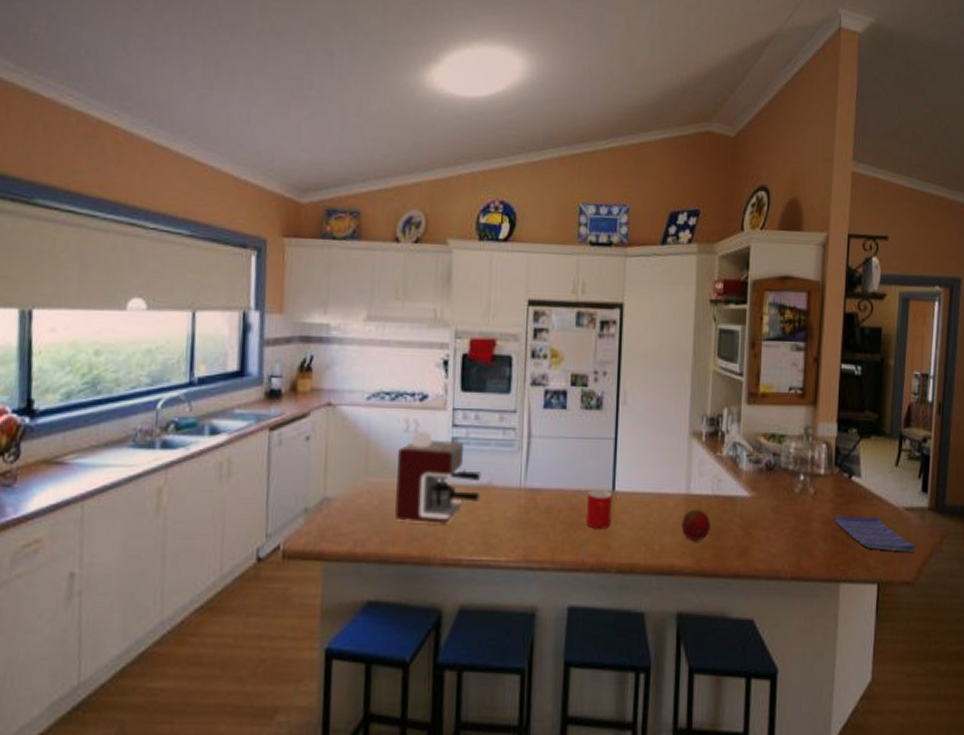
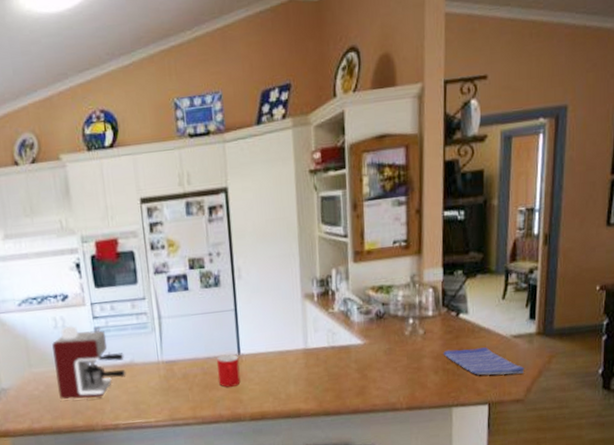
fruit: present [681,508,710,540] -> none [302,360,329,387]

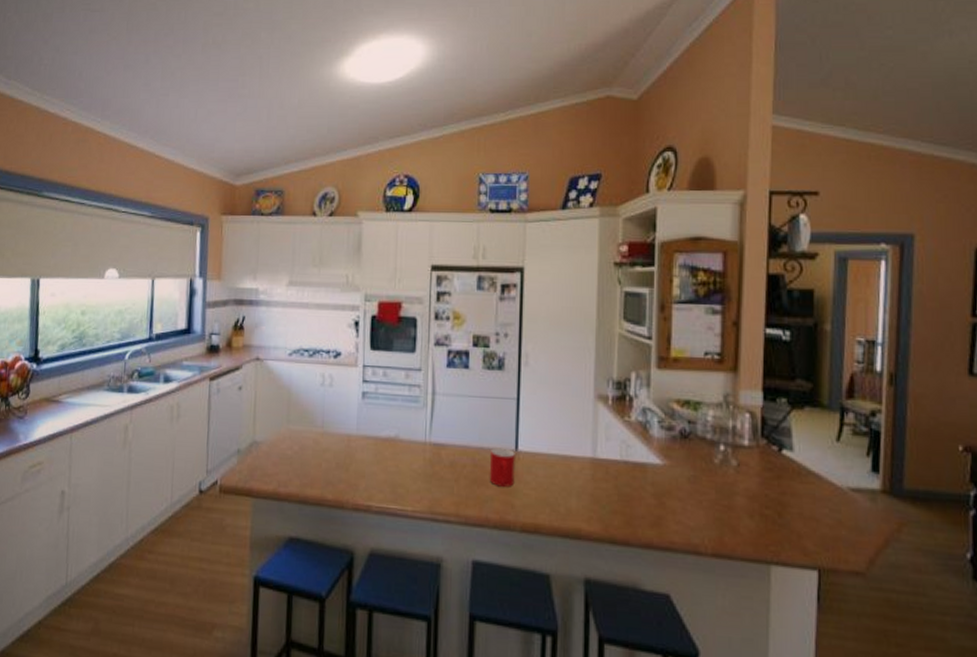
coffee maker: present [52,326,126,400] -> none [313,385,389,472]
dish towel: present [443,347,525,376] -> none [760,491,866,539]

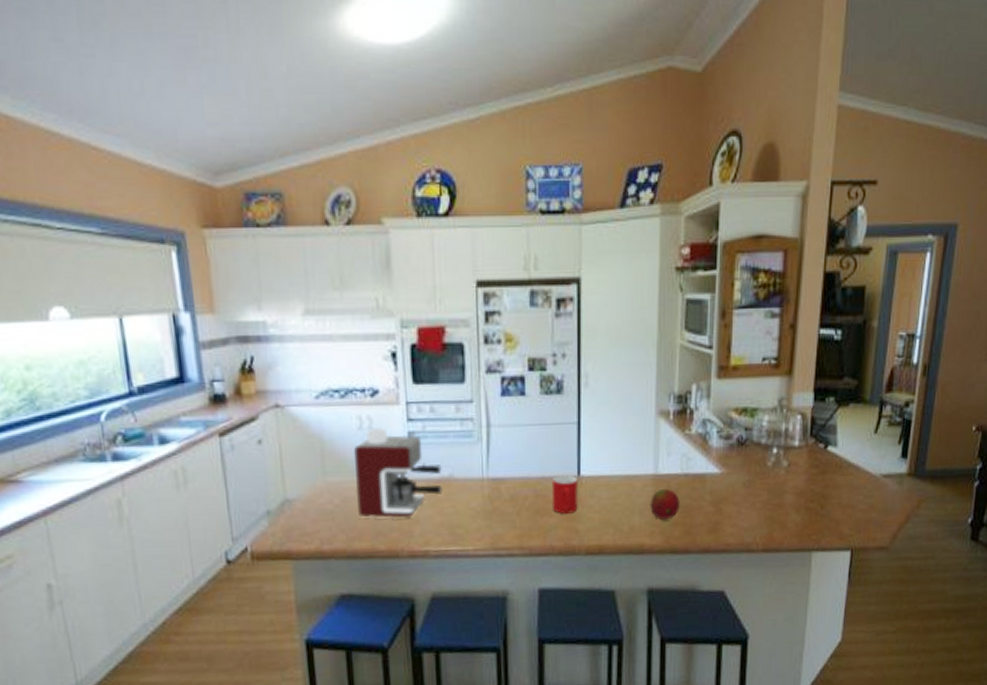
coffee maker: none [313,385,389,472] -> present [354,428,443,519]
fruit: none [588,473,619,506] -> present [650,488,680,519]

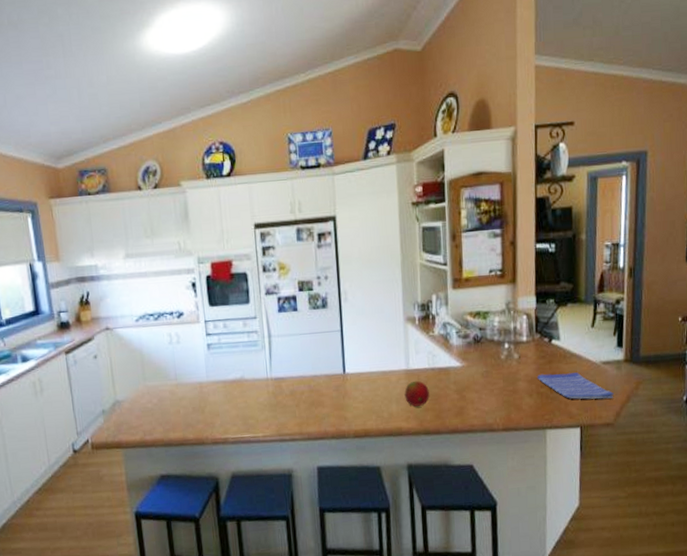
coffee maker: present [354,428,443,519] -> none [166,342,237,414]
cup: present [551,474,578,514] -> none [323,372,345,405]
dish towel: none [806,486,892,519] -> present [537,372,614,400]

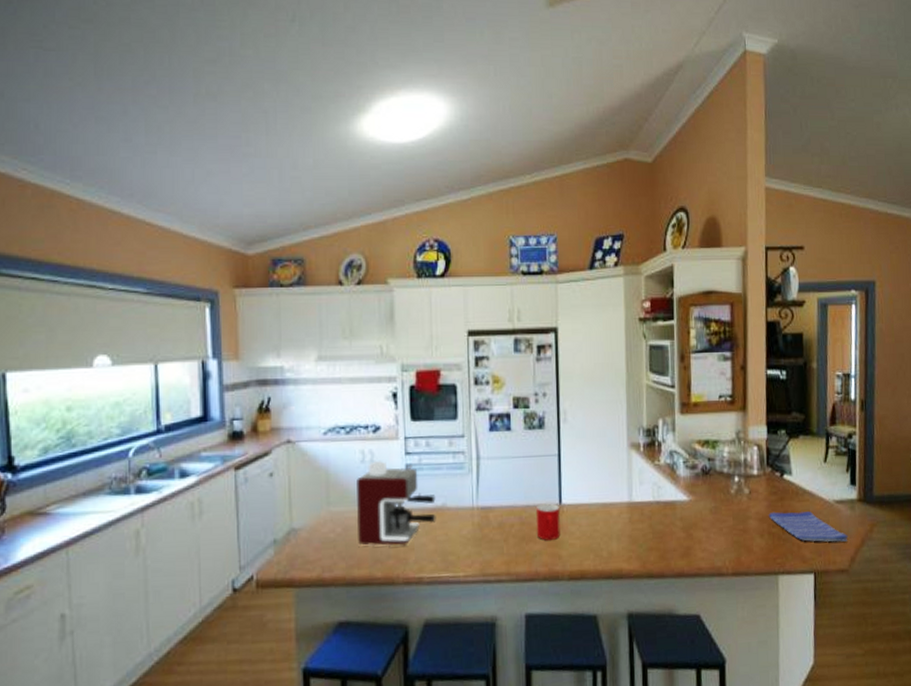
coffee maker: none [166,342,237,414] -> present [357,461,436,547]
cup: none [323,372,345,405] -> present [536,503,560,541]
fruit: present [404,380,429,406] -> none [626,515,654,545]

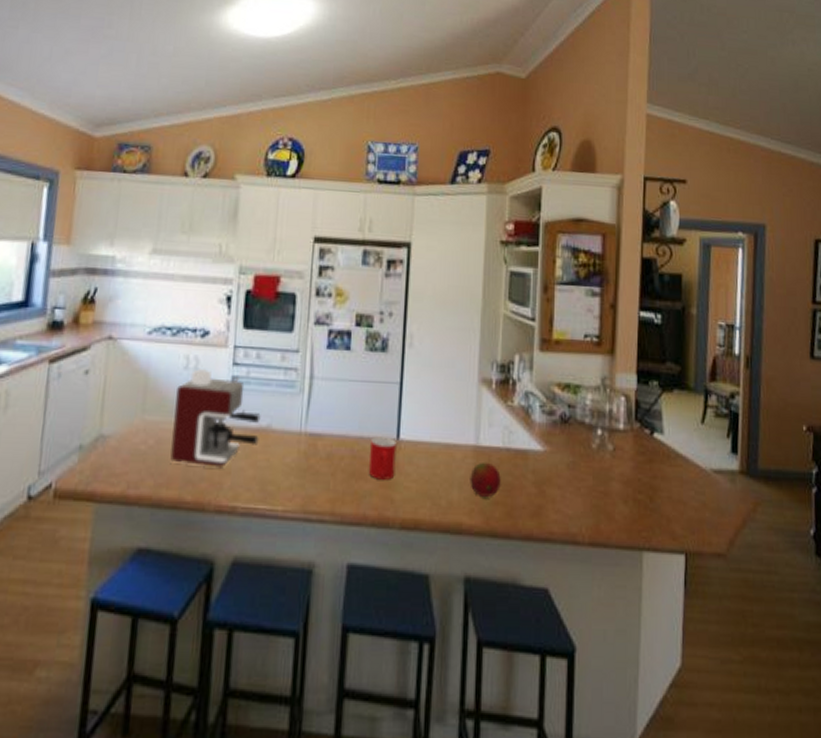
fruit: none [626,515,654,545] -> present [470,462,501,497]
dish towel: present [768,511,848,542] -> none [634,476,727,520]

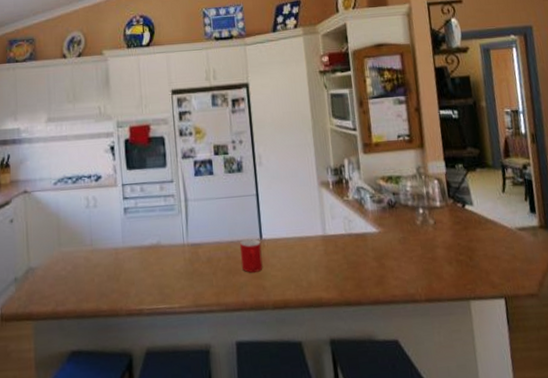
coffee maker: present [170,369,261,468] -> none [83,206,153,282]
fruit: present [470,462,501,497] -> none [322,247,348,275]

